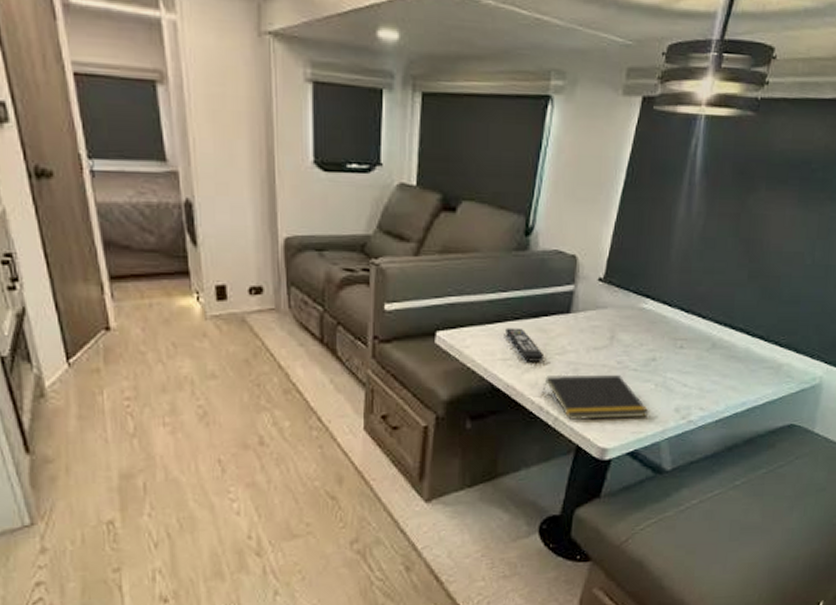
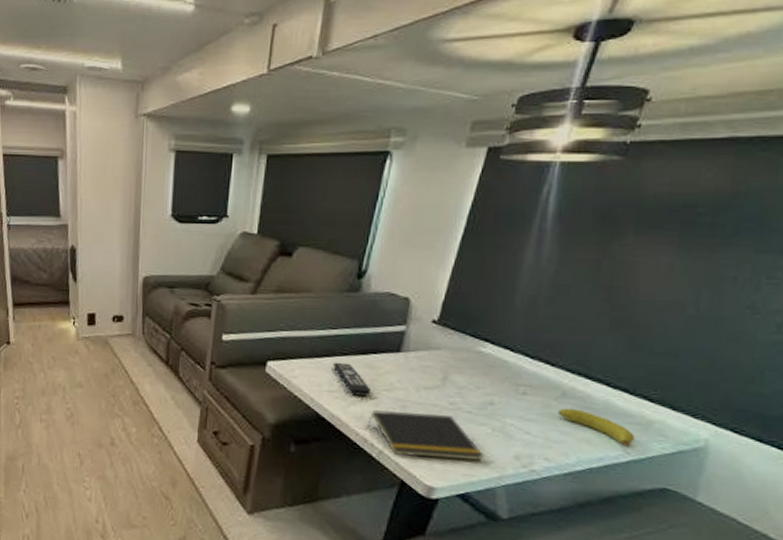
fruit: none [709,358,769,390] -> present [558,408,634,447]

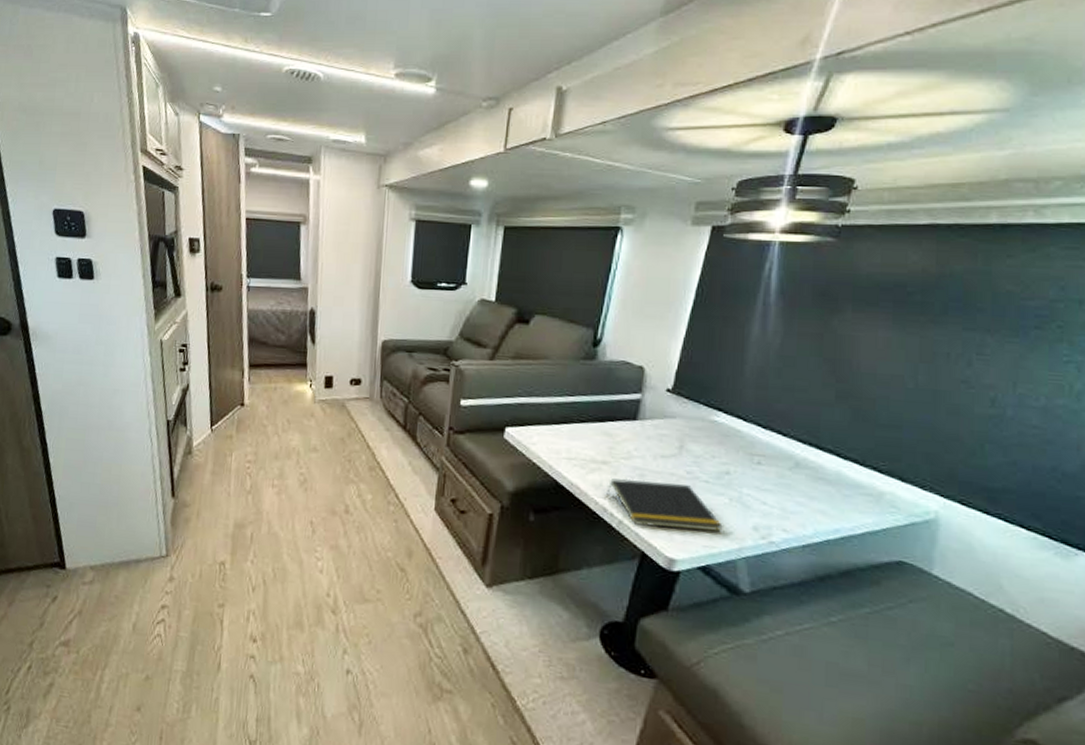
remote control: present [333,362,372,397] -> none [571,429,610,465]
fruit: present [558,408,634,447] -> none [793,478,867,519]

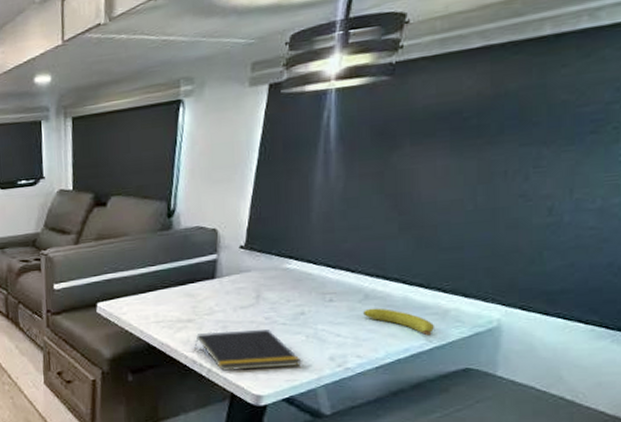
fruit: none [793,478,867,519] -> present [363,308,434,336]

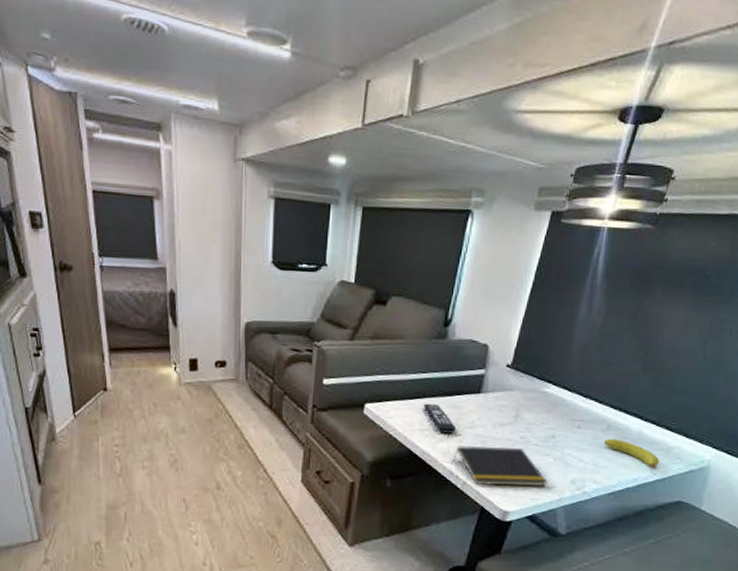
remote control: none [157,294,194,323] -> present [424,403,457,434]

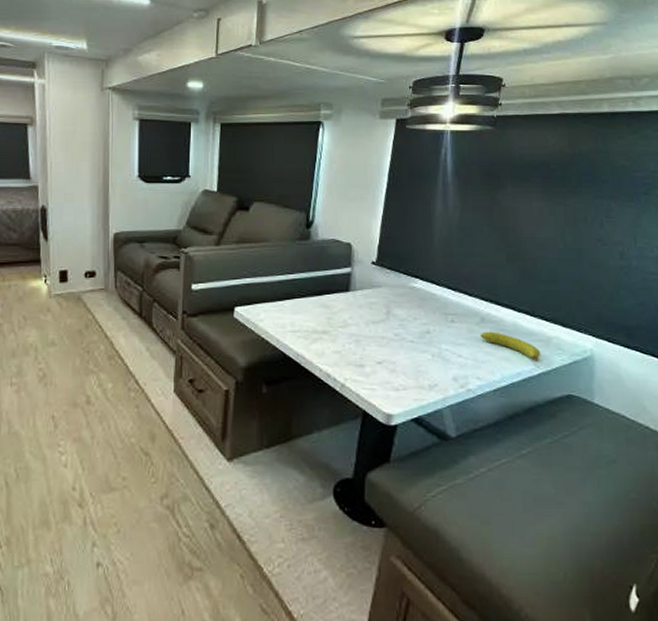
remote control: present [424,403,457,434] -> none [294,304,329,334]
notepad: present [453,445,548,486] -> none [328,345,429,388]

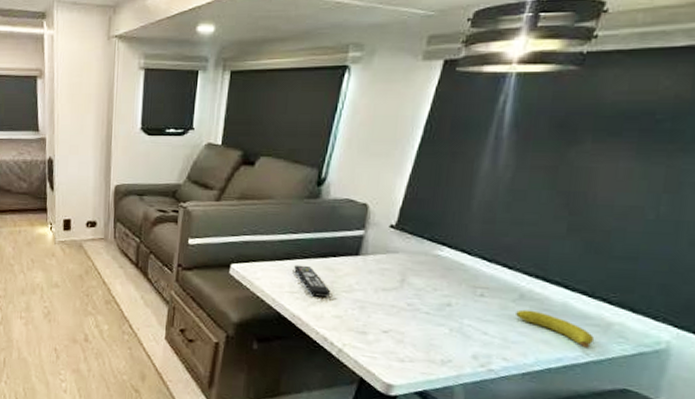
remote control: none [294,304,329,334] -> present [294,265,331,297]

